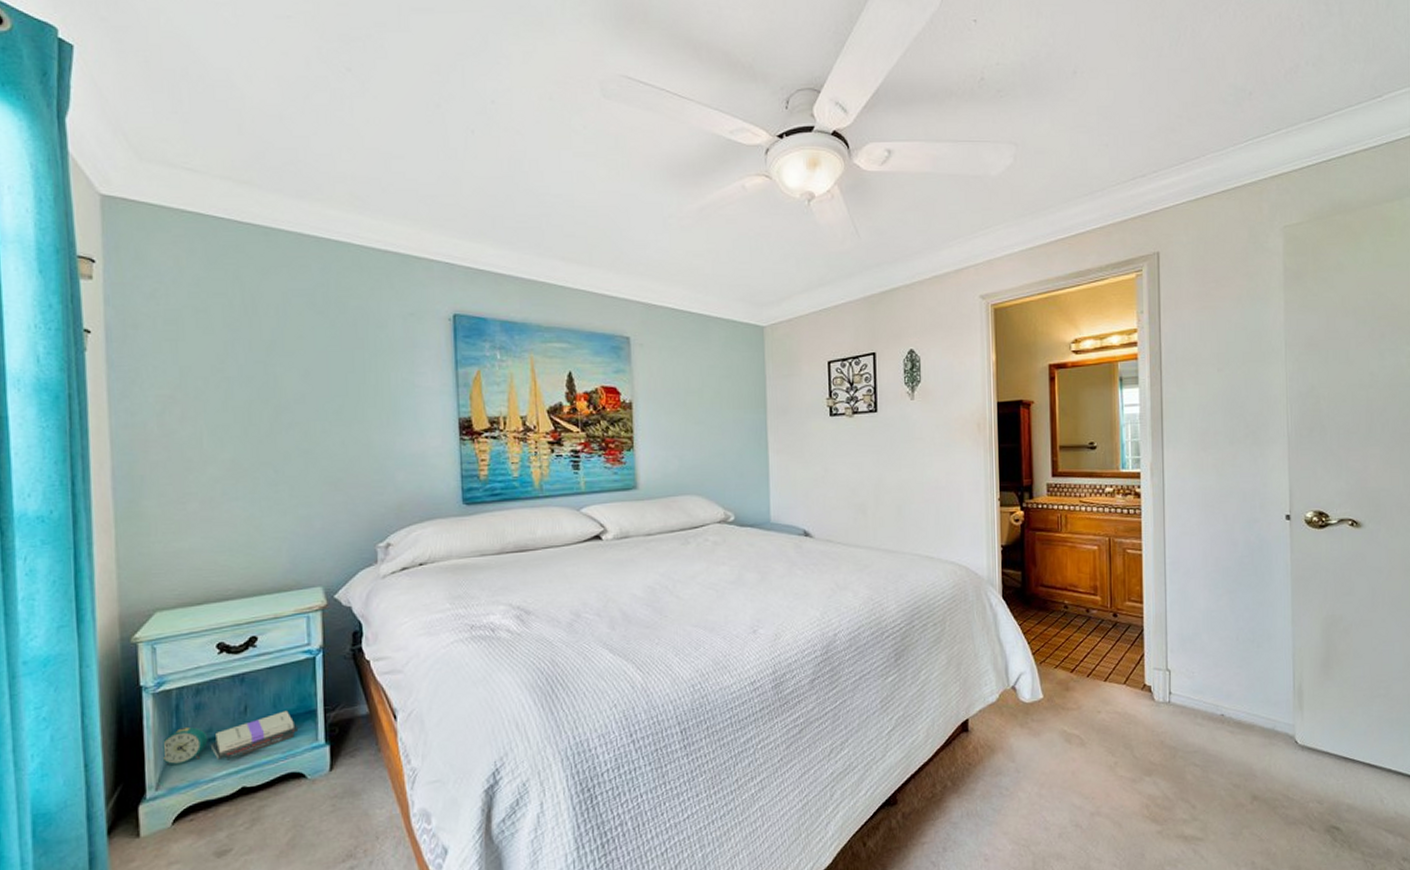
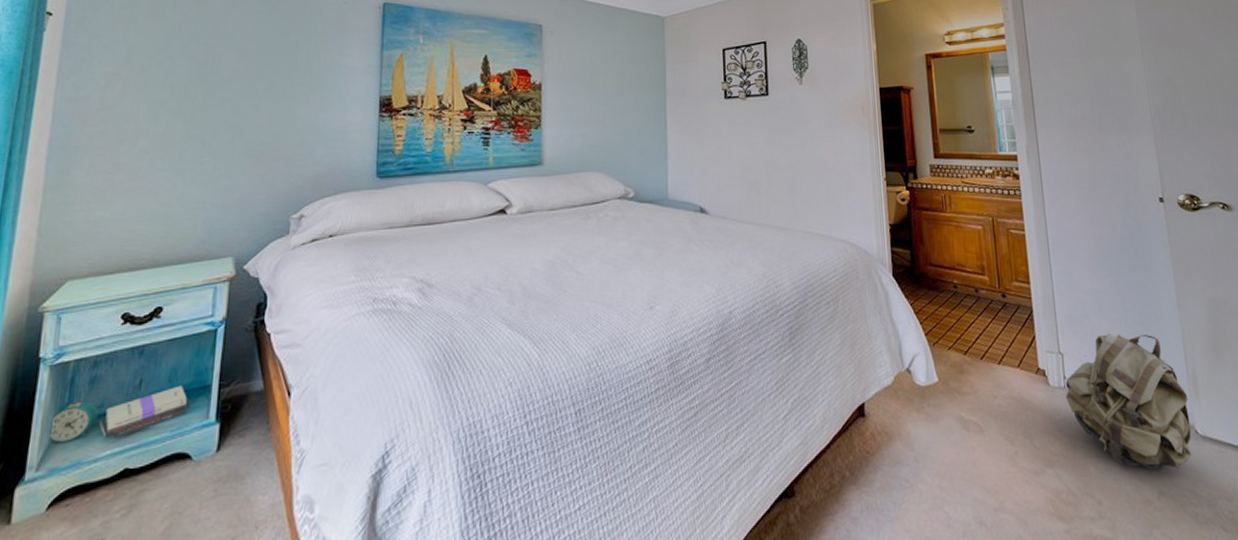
backpack: none [1170,650,1292,777] -> present [1066,332,1192,470]

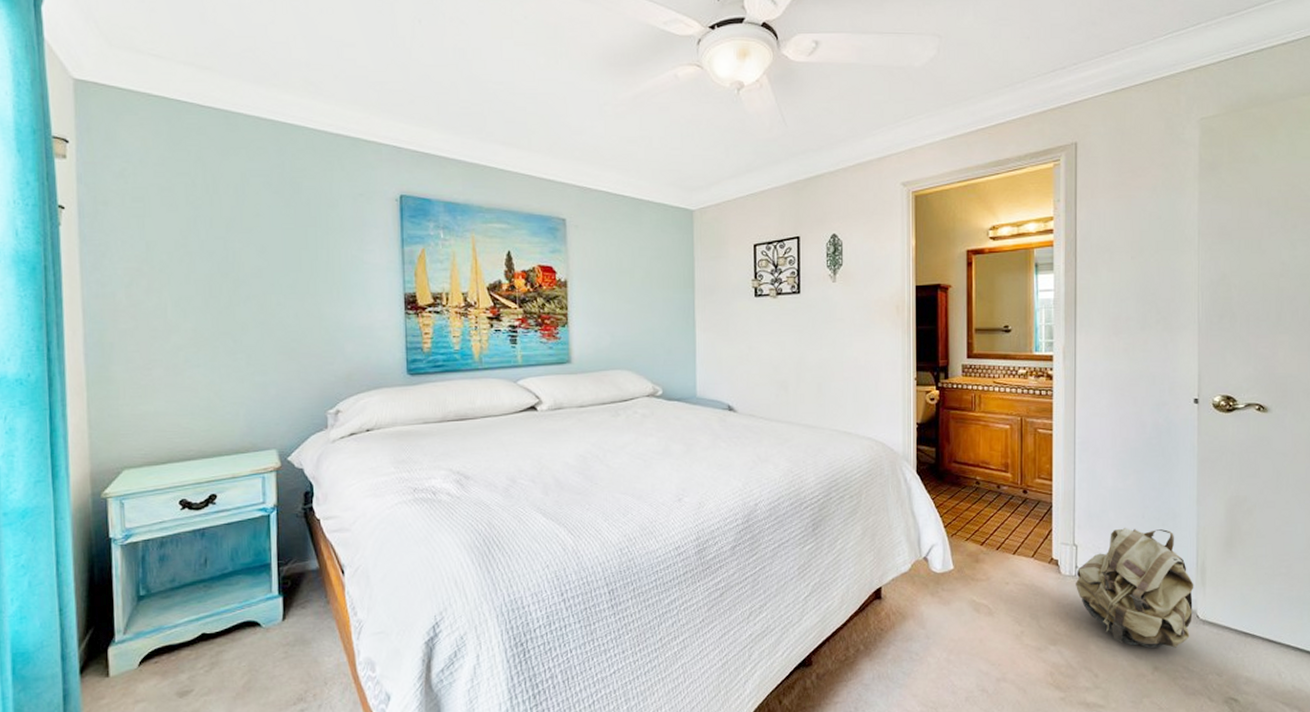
alarm clock: present [48,401,98,444] -> none [129,576,171,612]
books: present [98,385,191,439] -> none [173,564,254,609]

